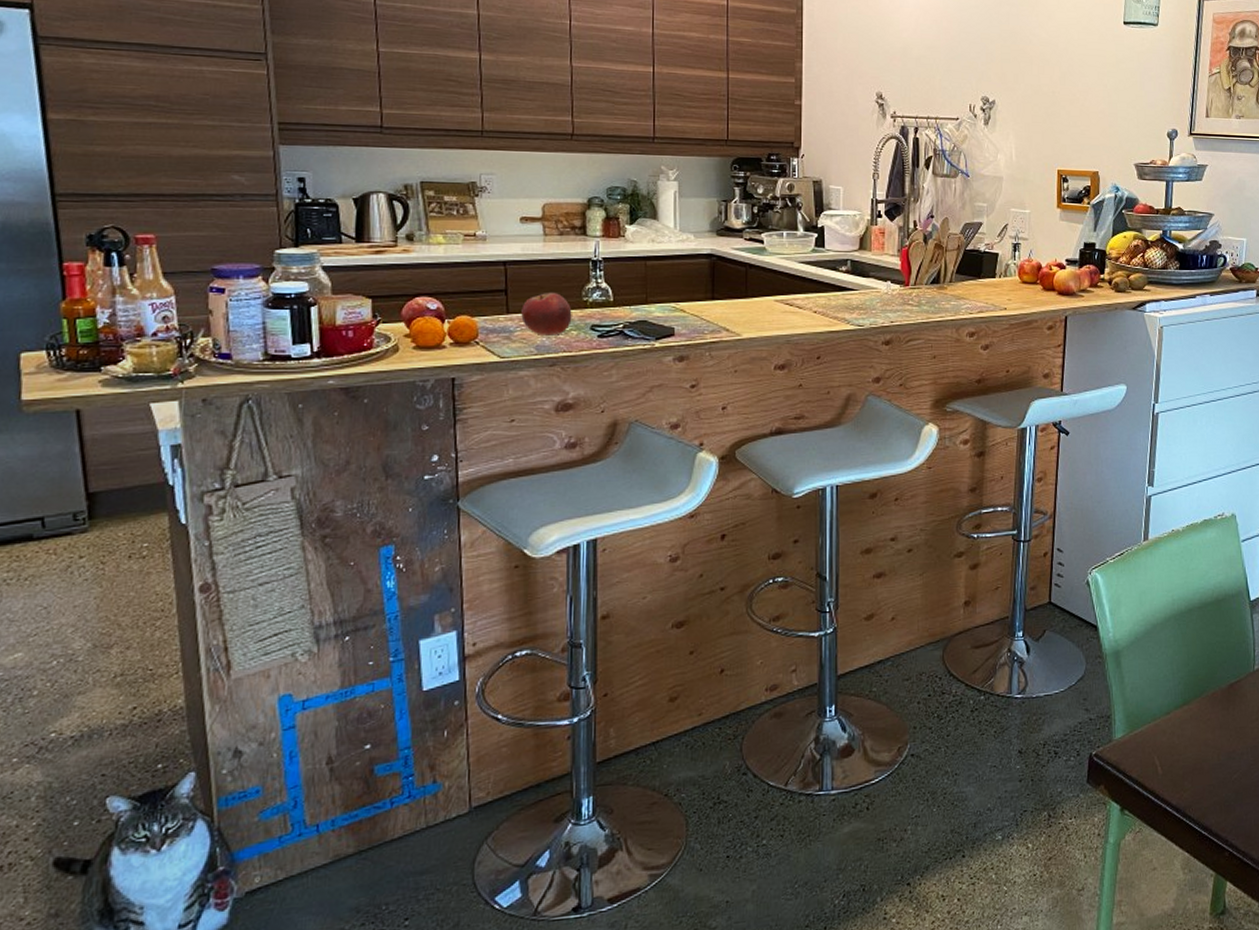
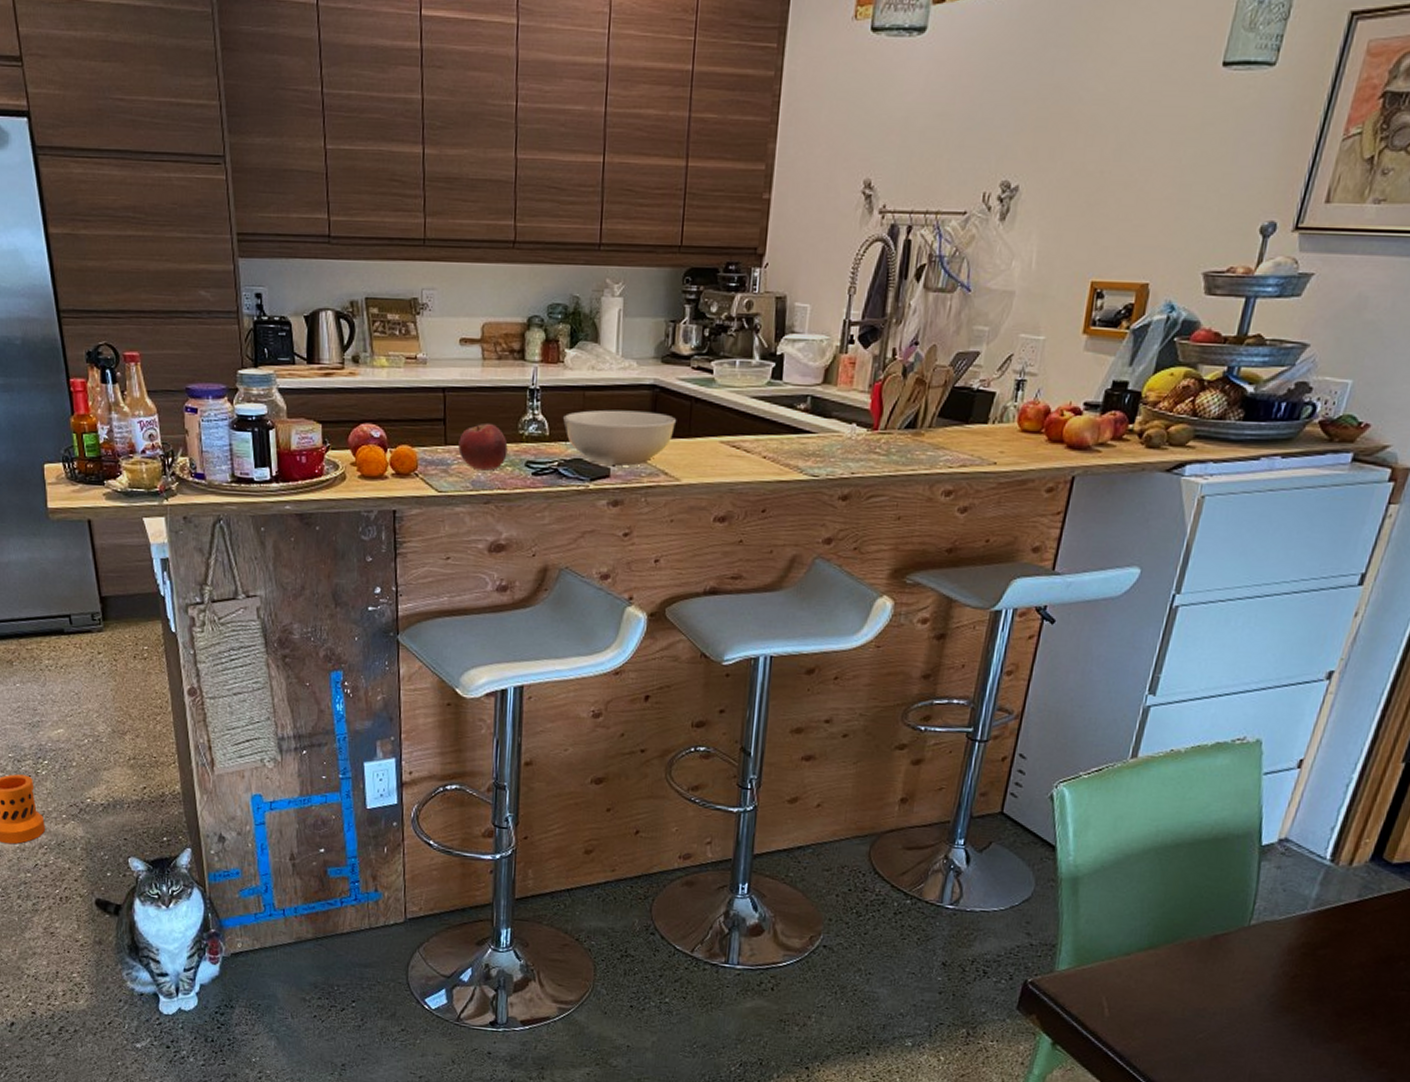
bowl: none [627,276,734,326] -> present [563,409,677,467]

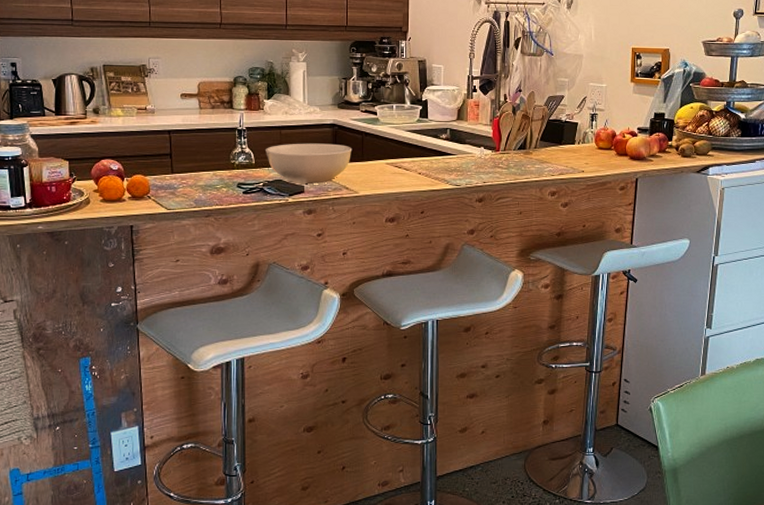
fruit: present [458,424,508,471] -> none [183,156,222,192]

